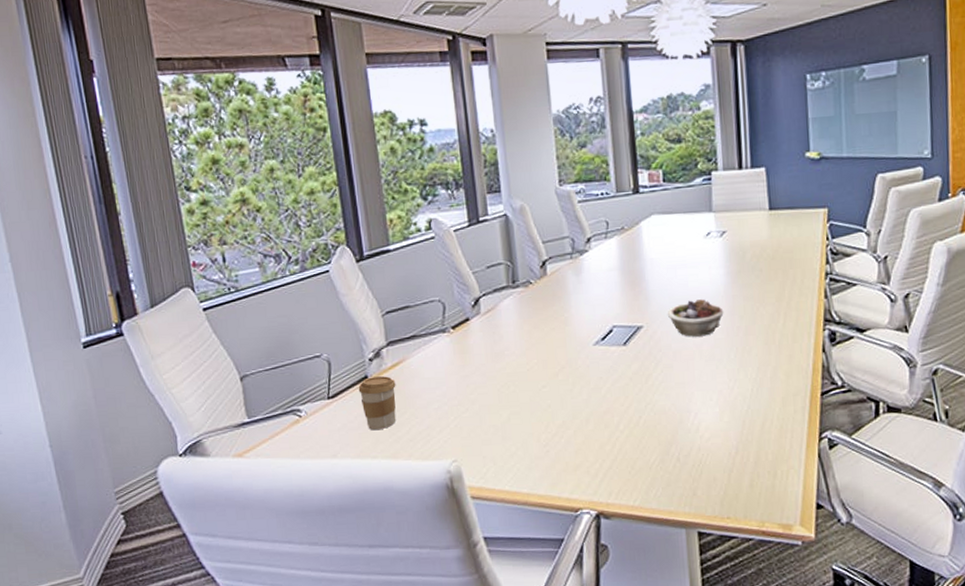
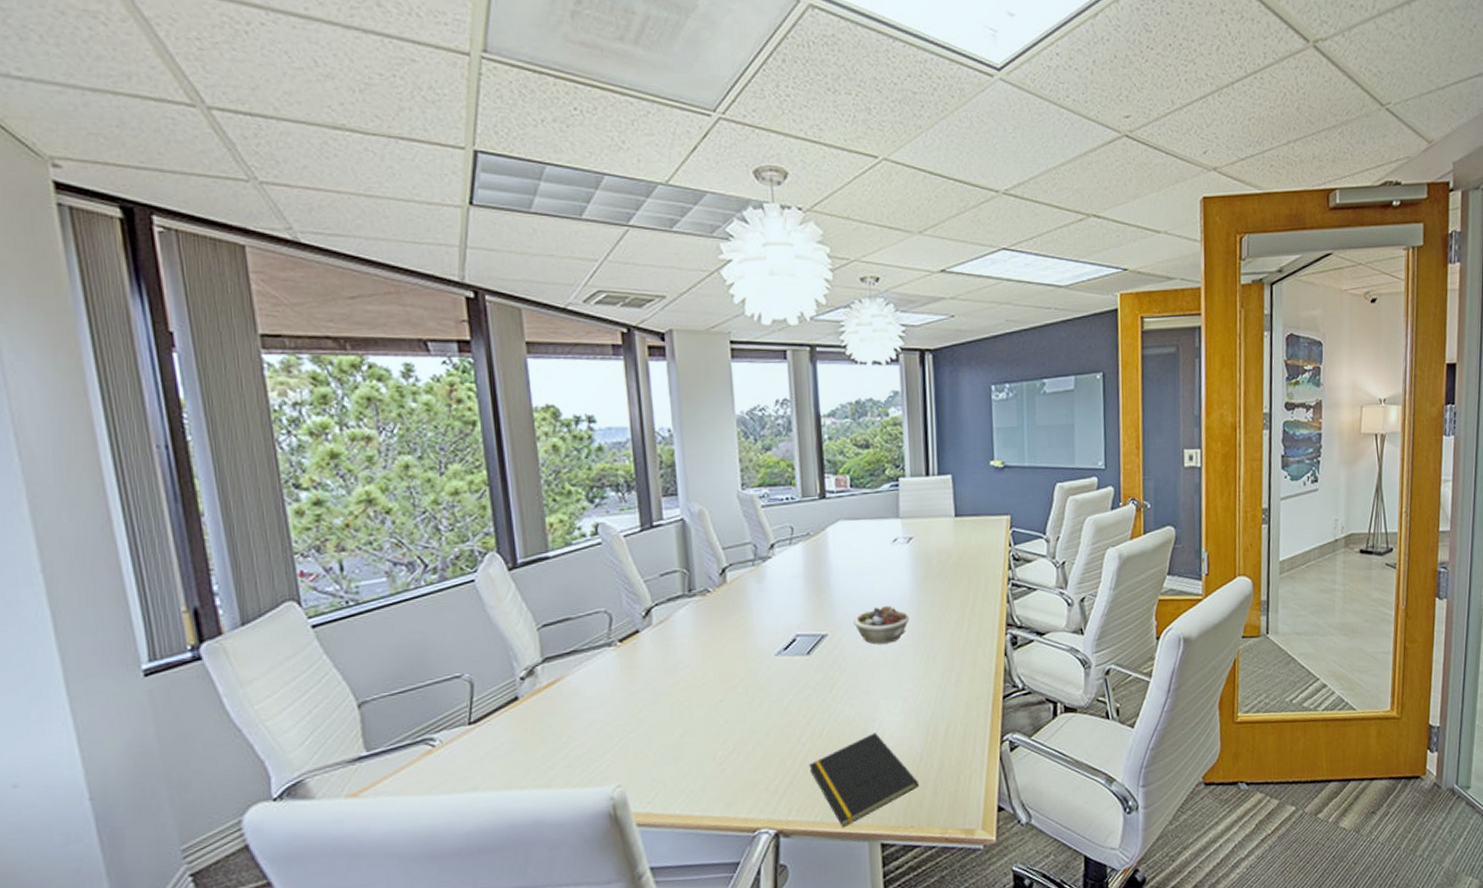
coffee cup: present [358,376,397,431] -> none [506,696,552,758]
notepad: none [627,423,736,514] -> present [809,732,920,828]

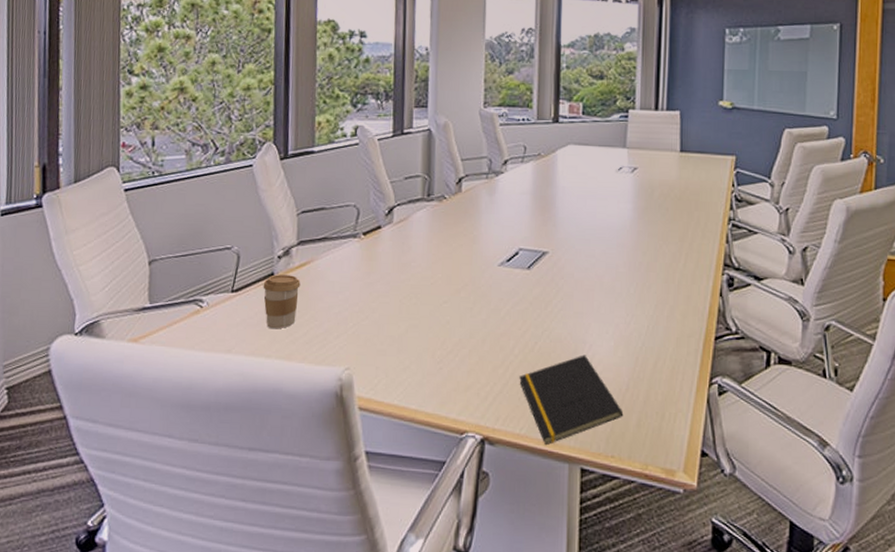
coffee cup: none [506,696,552,758] -> present [263,274,301,329]
succulent planter: present [852,606,910,645] -> none [573,231,628,268]

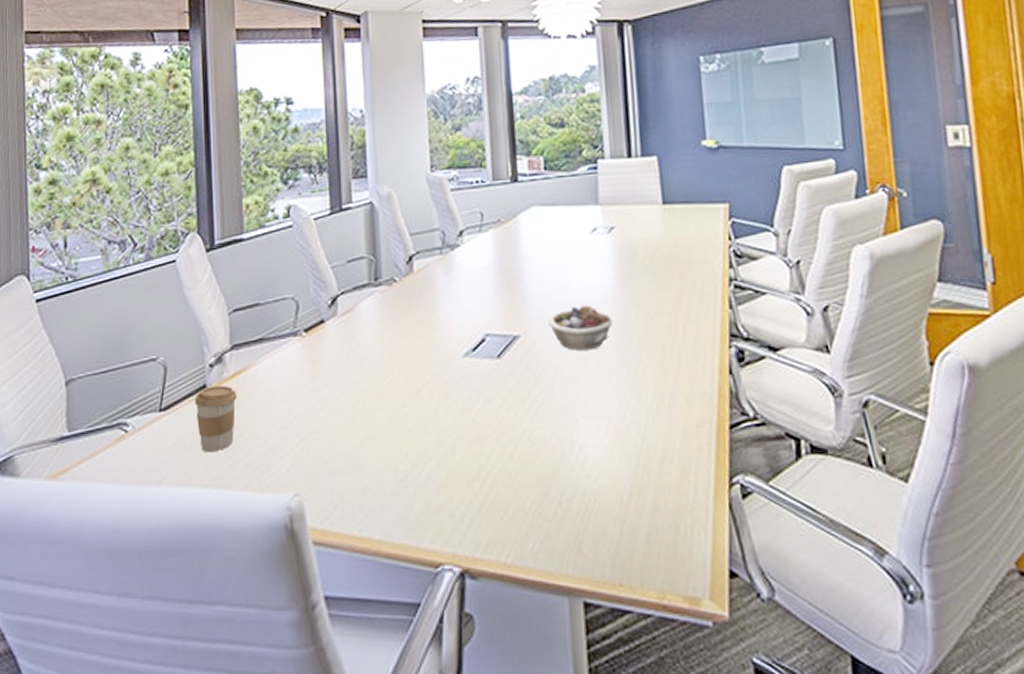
notepad: present [519,354,624,446] -> none [499,458,629,576]
succulent planter: none [573,231,628,268] -> present [547,306,613,351]

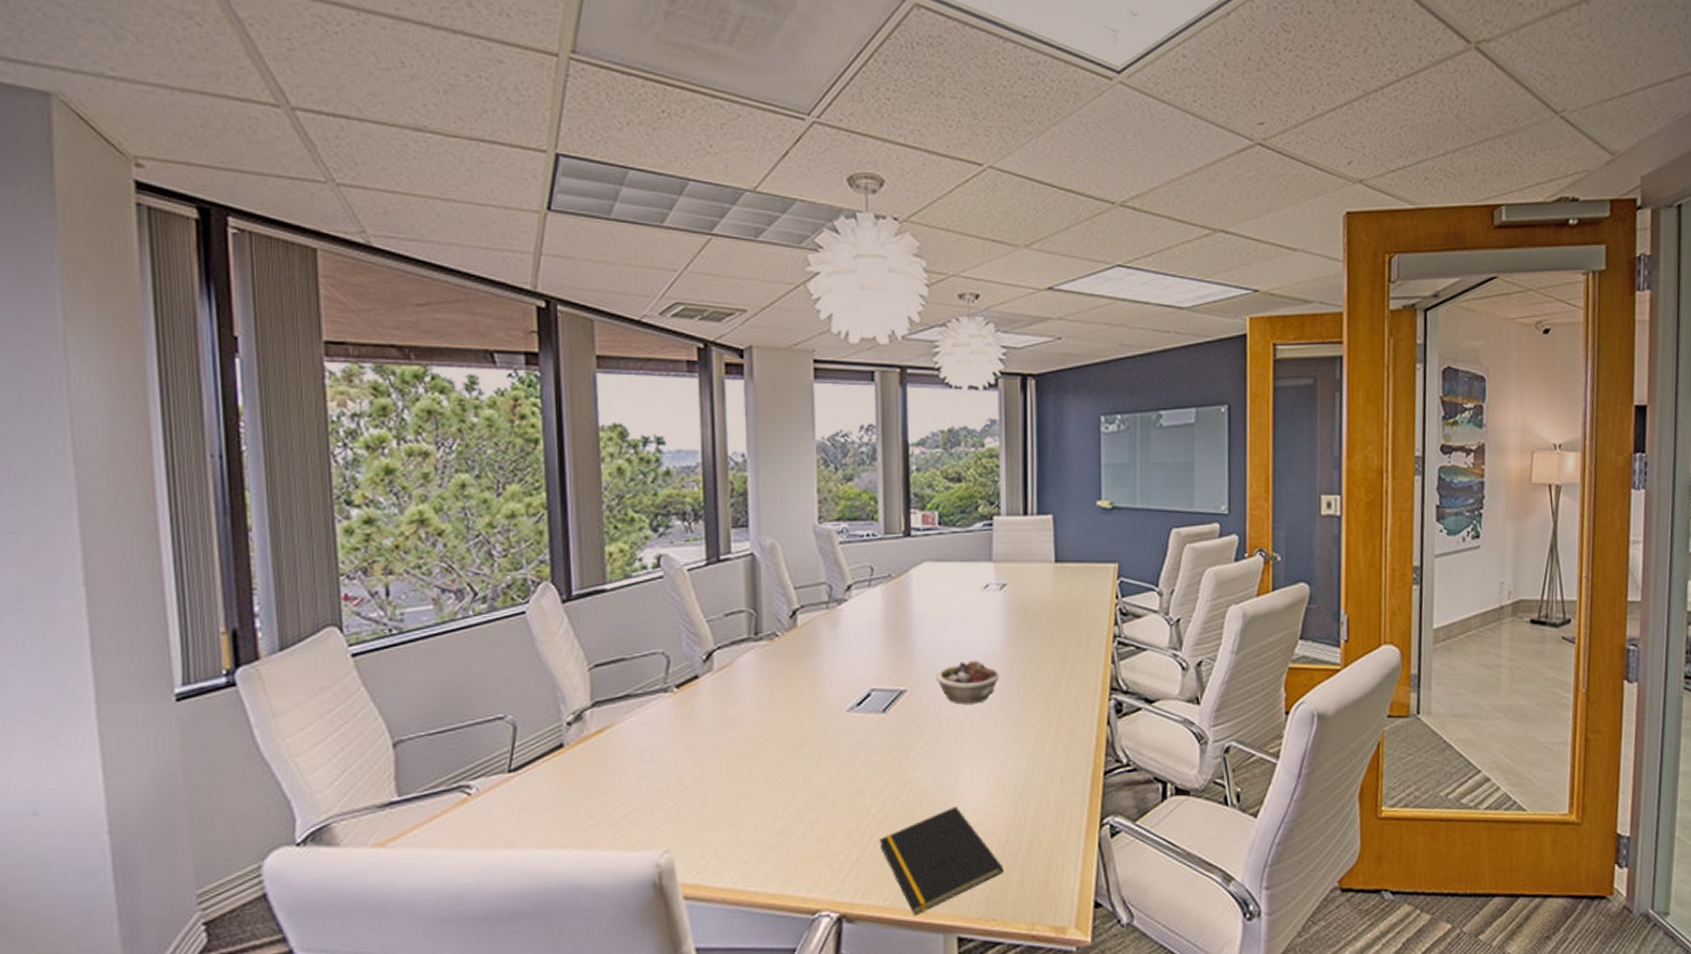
coffee cup: present [194,386,237,452] -> none [550,744,599,813]
notepad: none [499,458,629,576] -> present [879,806,1004,916]

